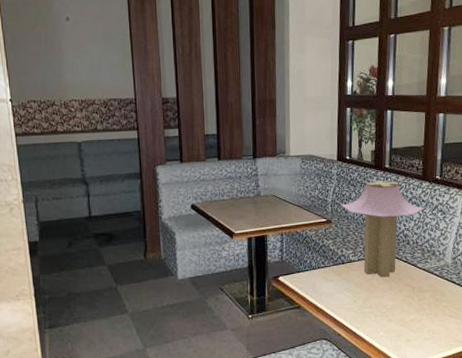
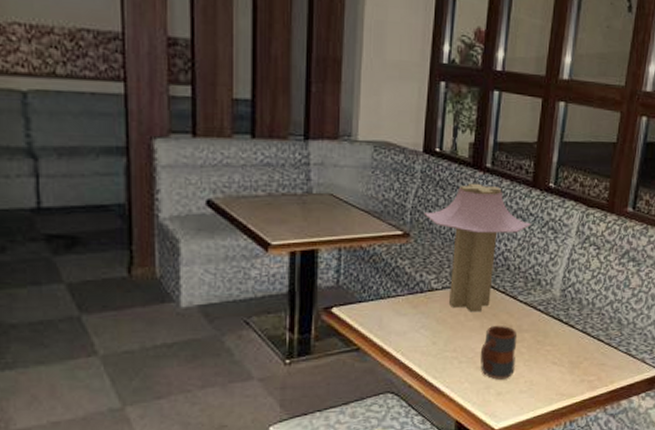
mug: none [392,287,419,330] -> present [481,326,516,380]

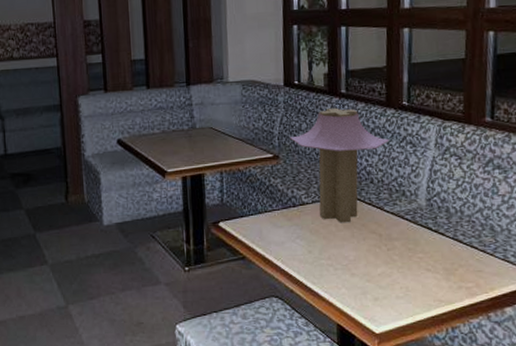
mug: present [481,326,516,380] -> none [354,235,389,286]

